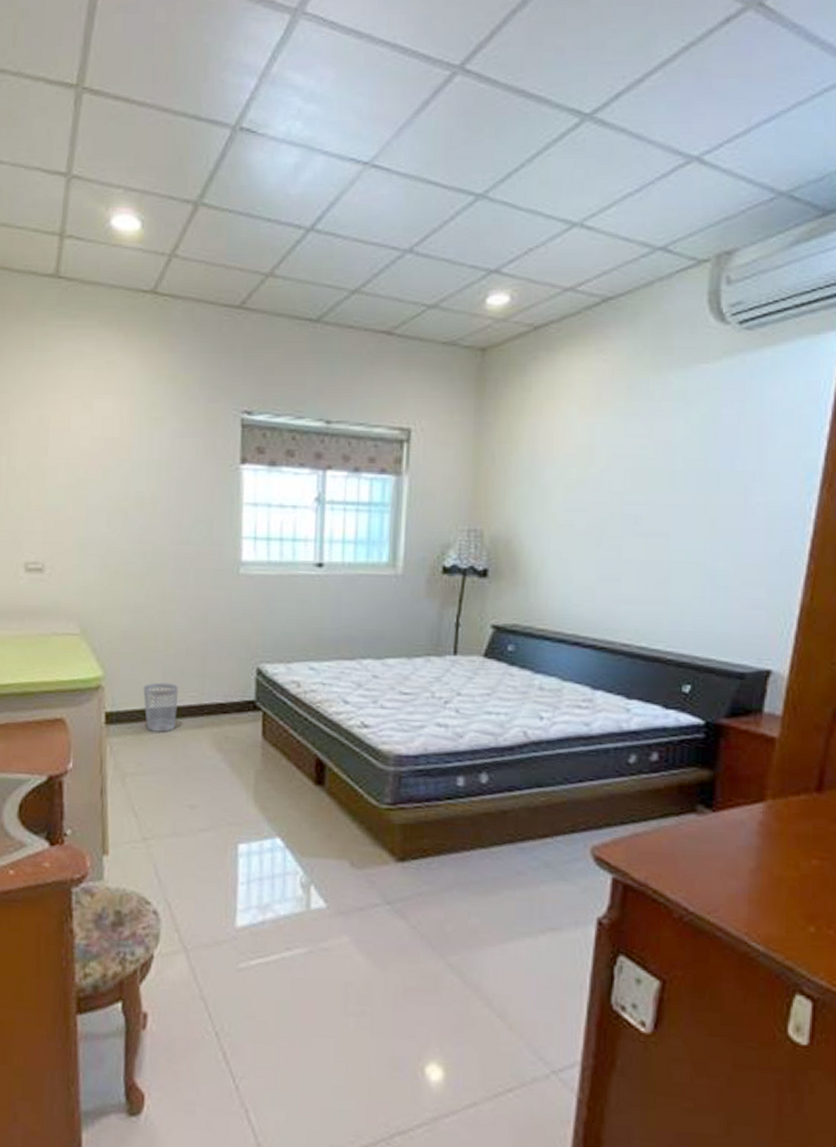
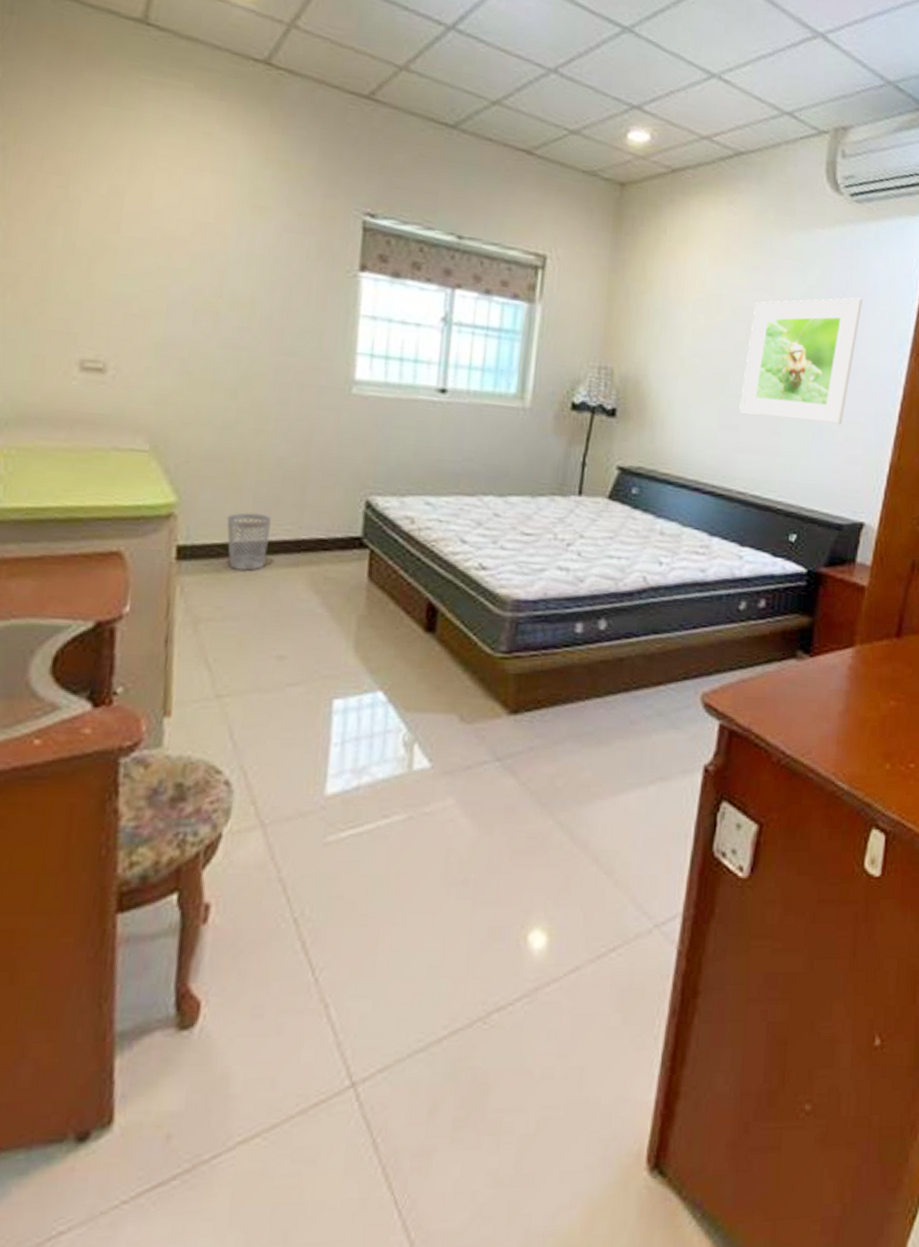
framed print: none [620,431,759,567] -> present [739,297,863,424]

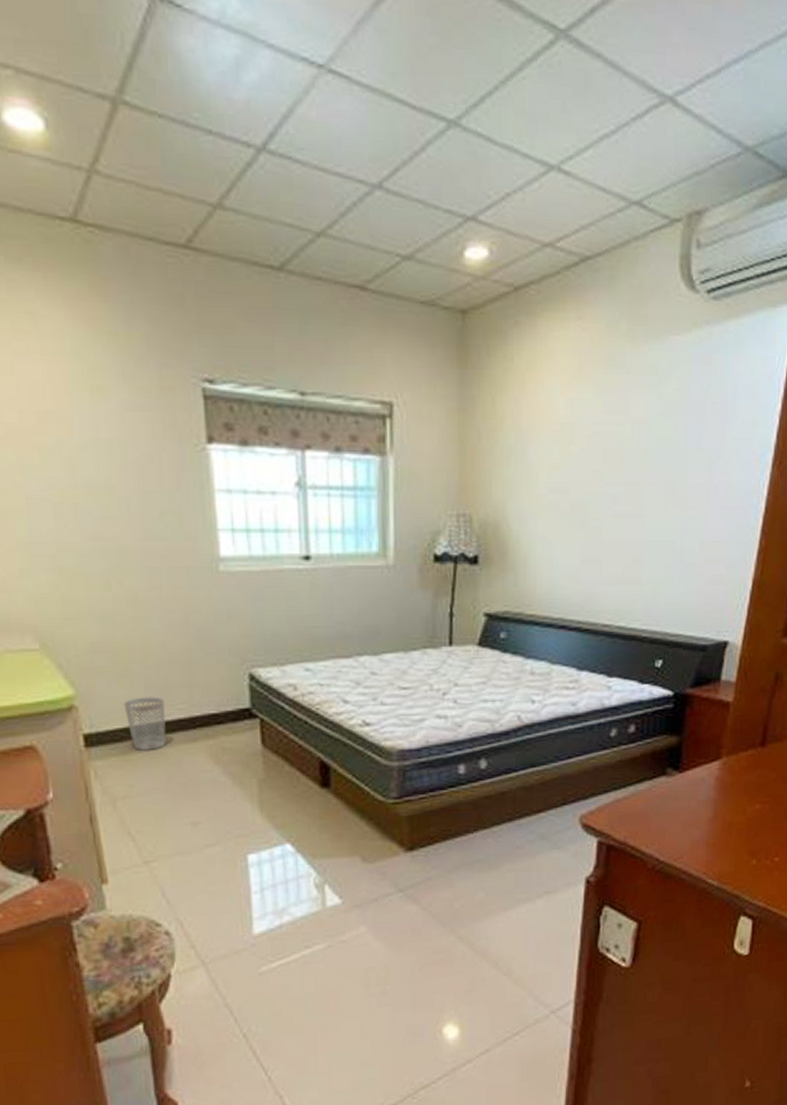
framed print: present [739,297,863,424] -> none [600,408,722,545]

